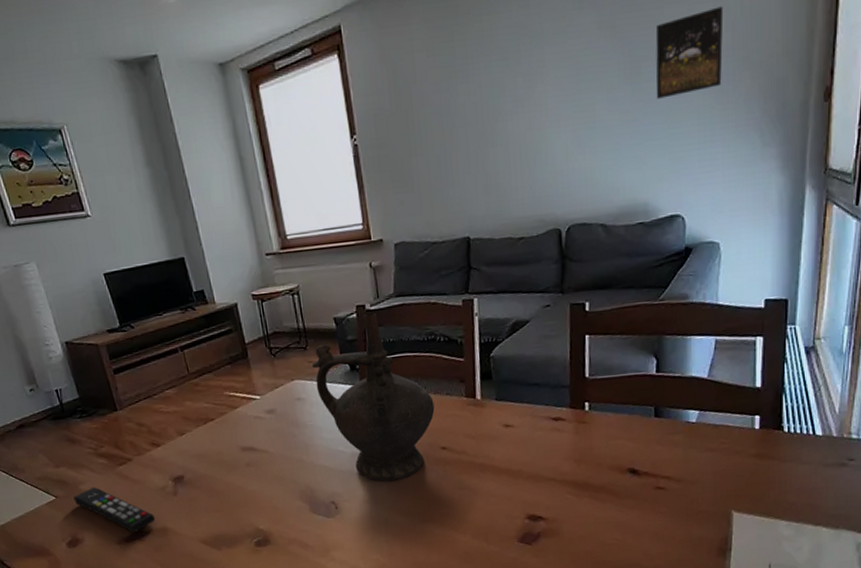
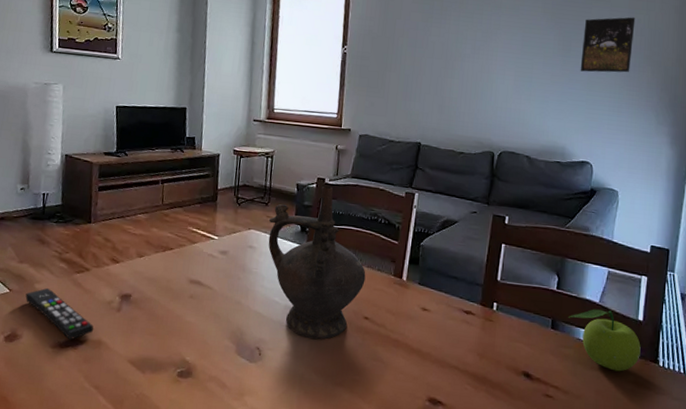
fruit: none [672,383,761,448] -> present [567,309,641,372]

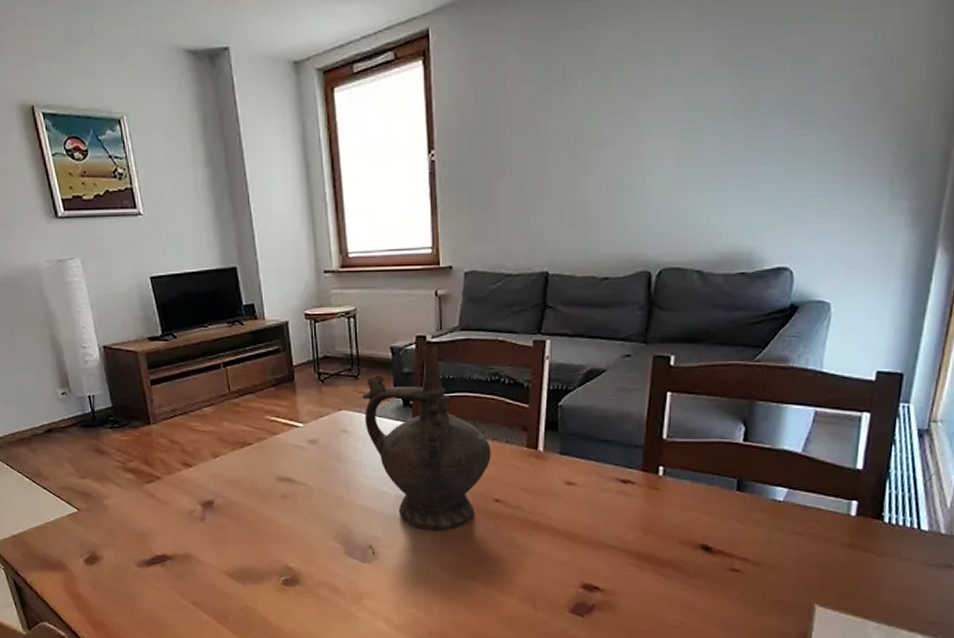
remote control: present [25,287,94,340] -> none [96,502,180,557]
fruit: present [567,309,641,372] -> none [758,461,859,534]
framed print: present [580,17,636,73] -> none [774,37,862,136]

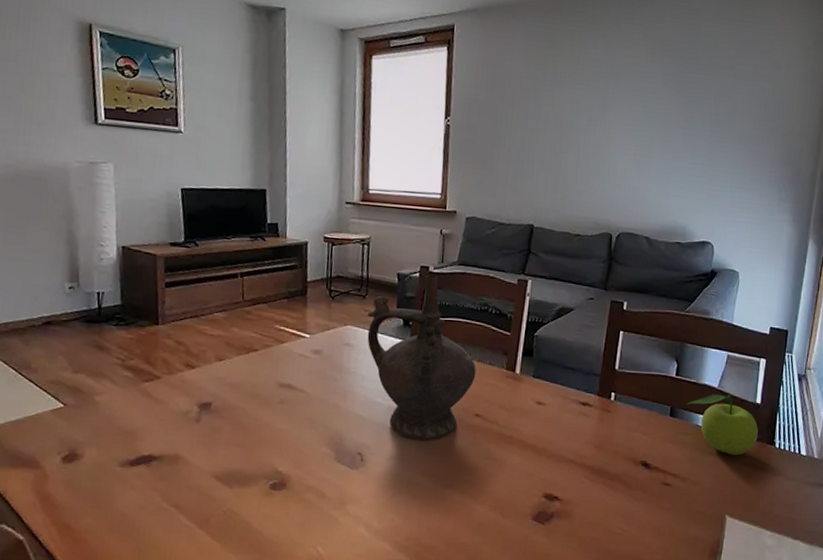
fruit: none [758,461,859,534] -> present [686,394,758,456]

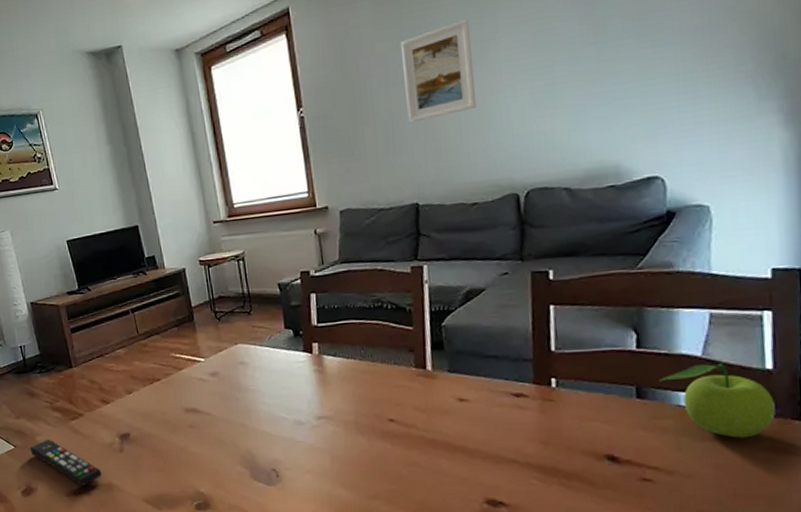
remote control: none [84,399,170,457] -> present [30,439,102,487]
ceremonial vessel: present [366,275,476,441] -> none [255,278,382,452]
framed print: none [538,80,598,156] -> present [400,19,477,123]

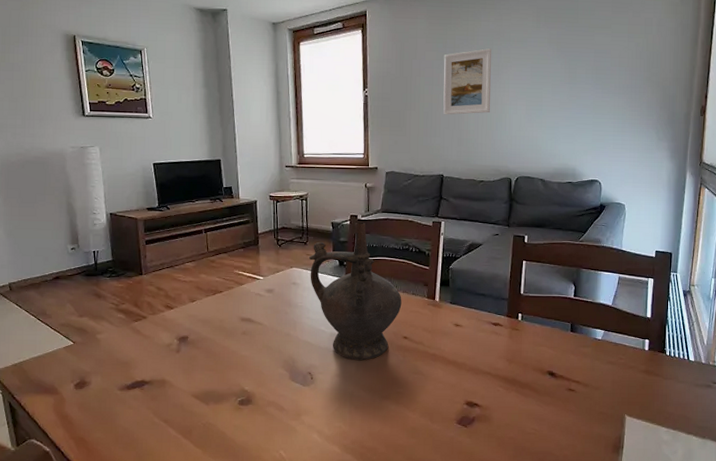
remote control: present [30,439,102,487] -> none [89,337,157,382]
ceremonial vessel: none [255,278,382,452] -> present [308,222,402,361]
fruit: present [658,363,776,439] -> none [585,311,650,363]

